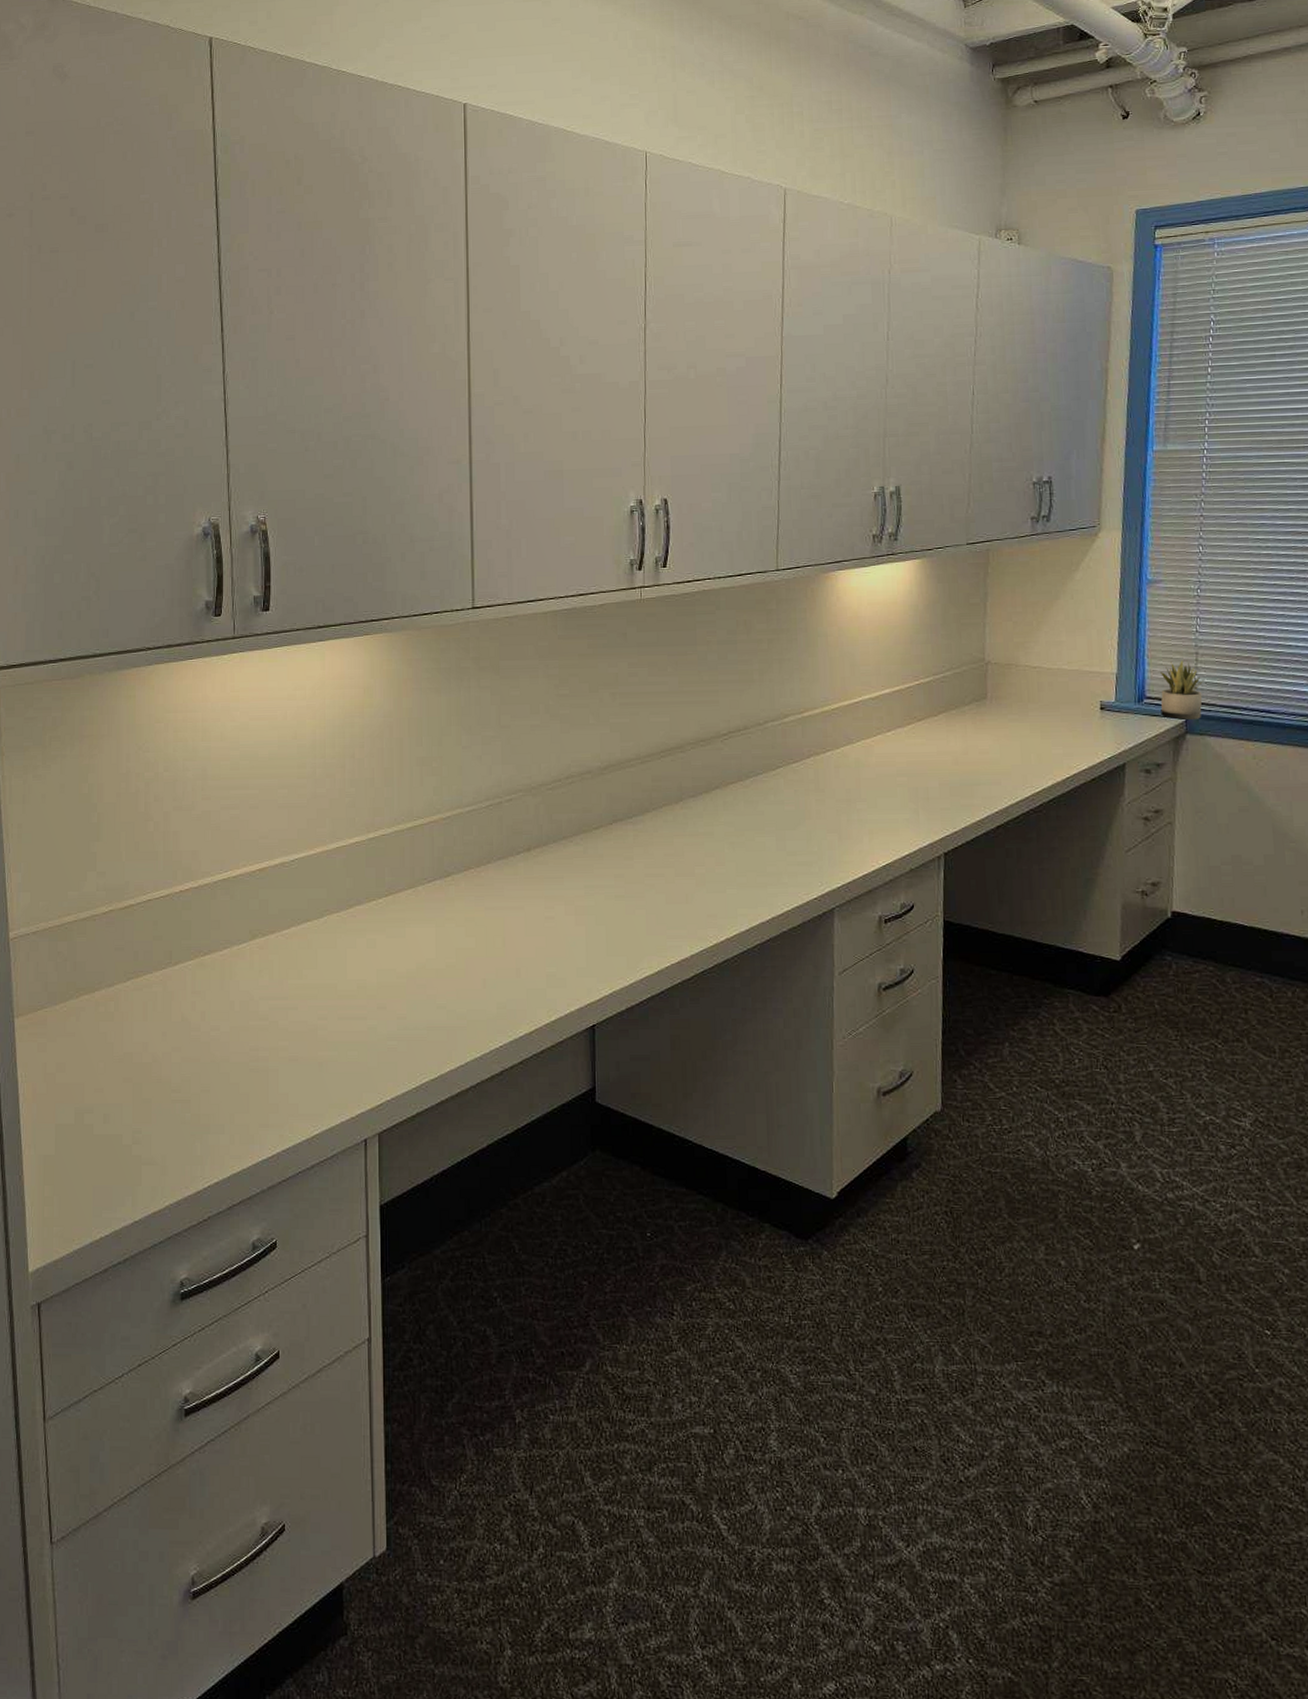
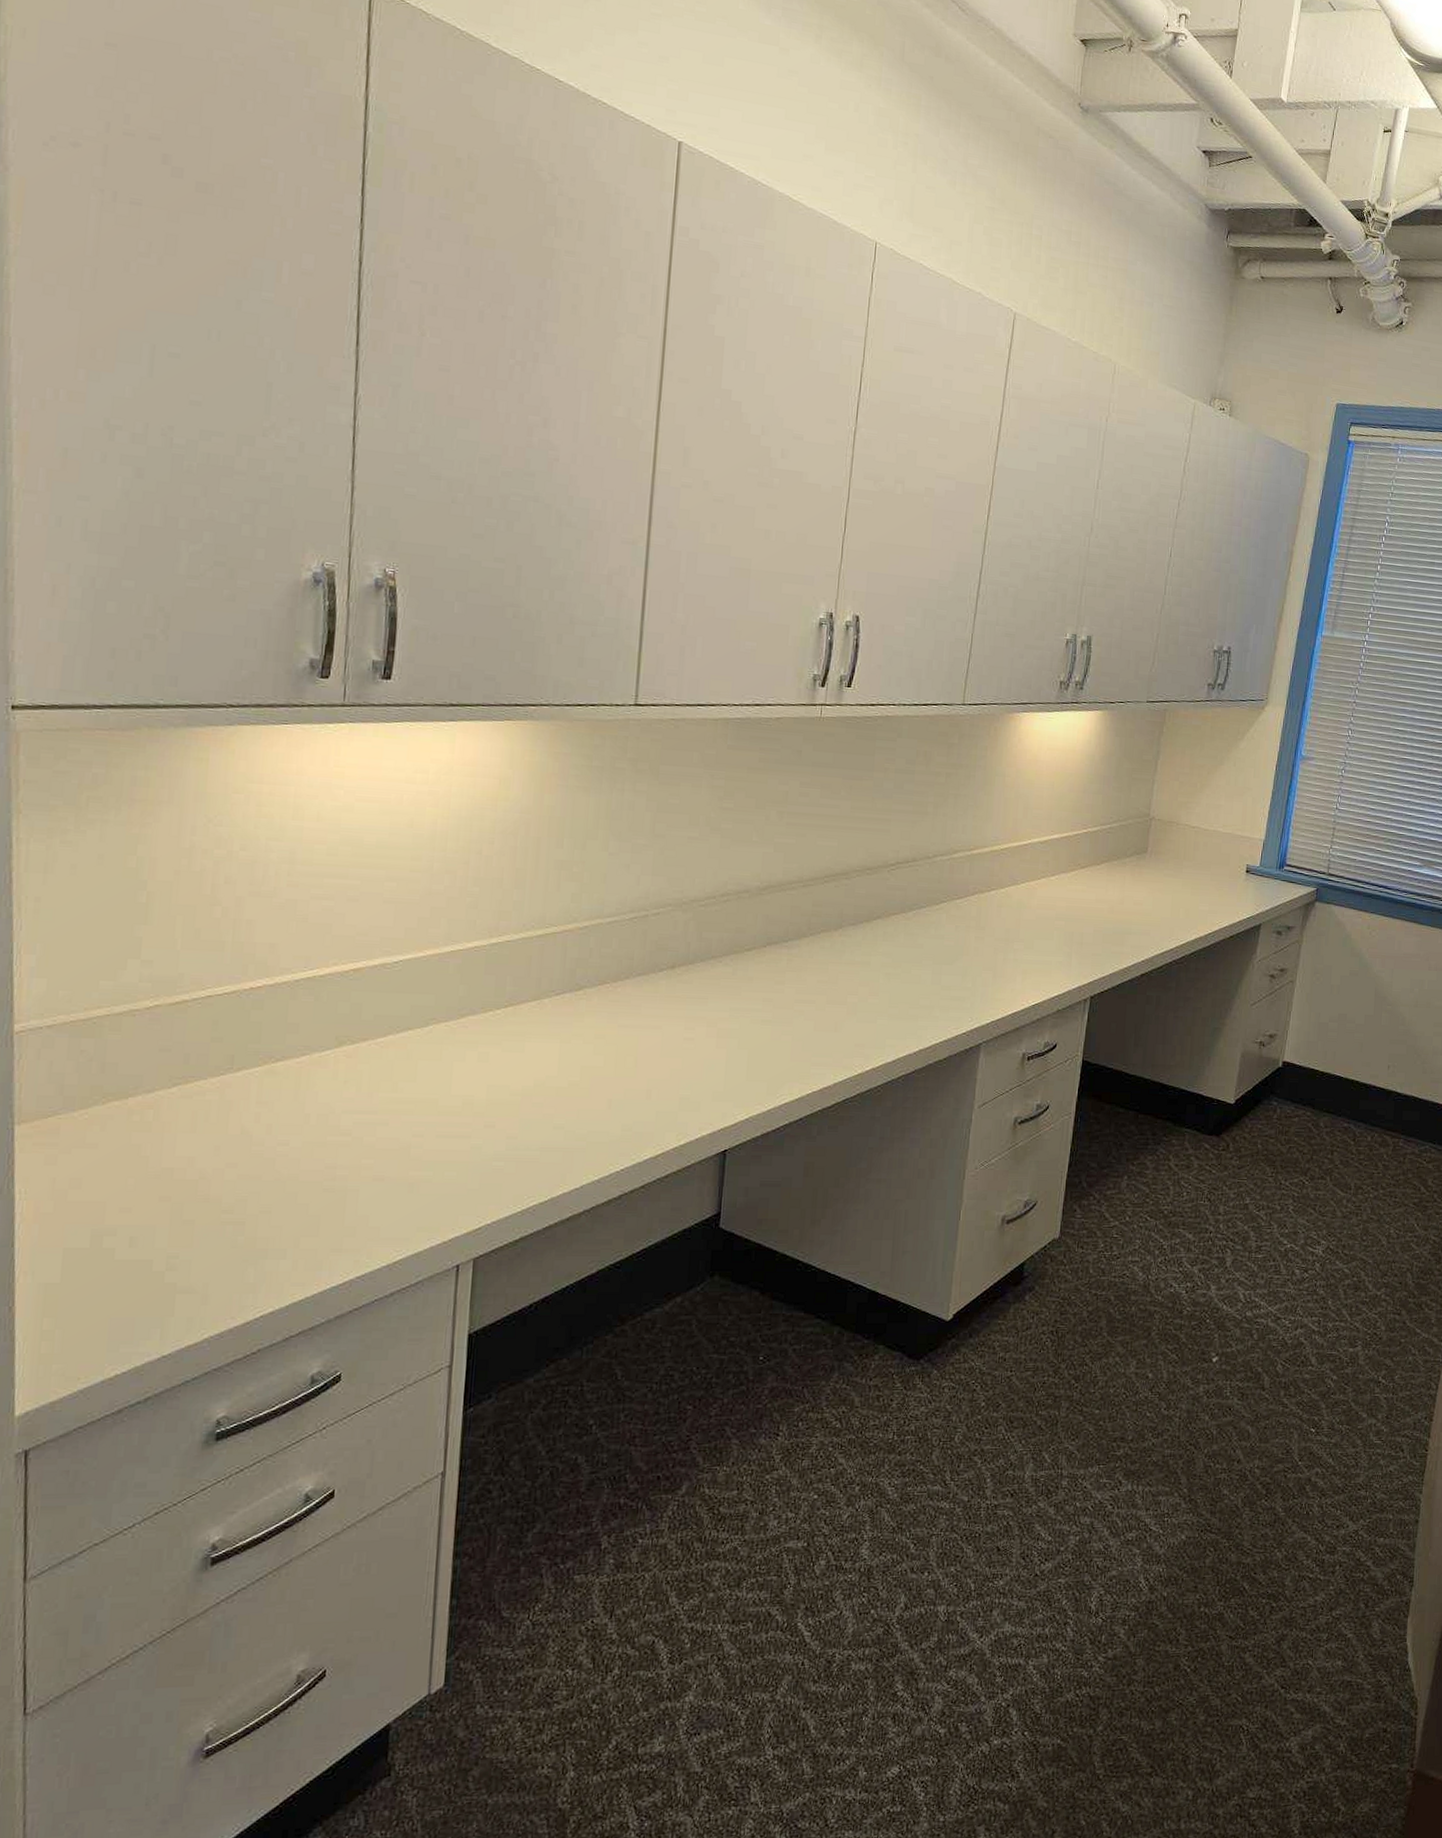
succulent plant: present [1160,660,1204,720] -> none [1297,834,1337,889]

